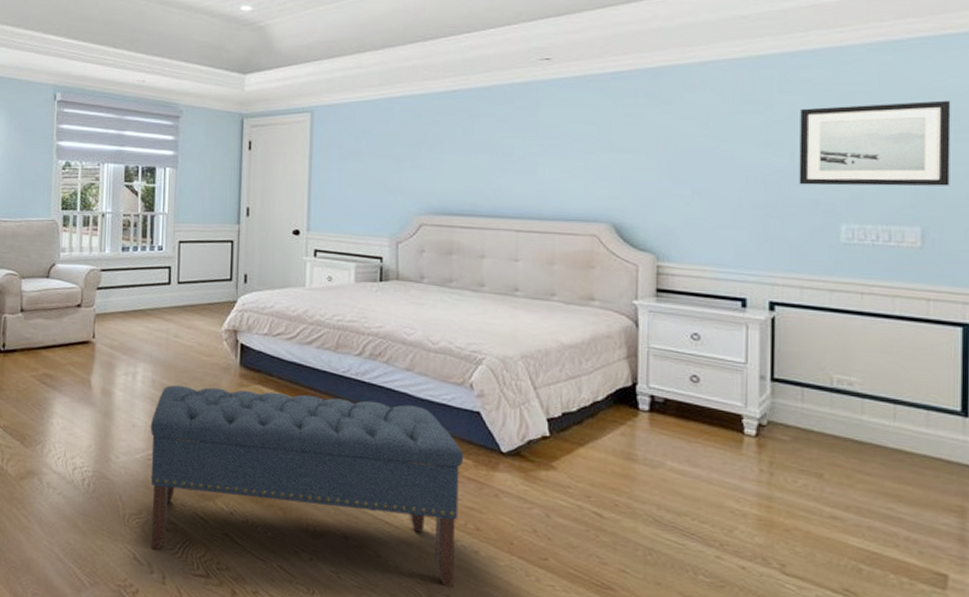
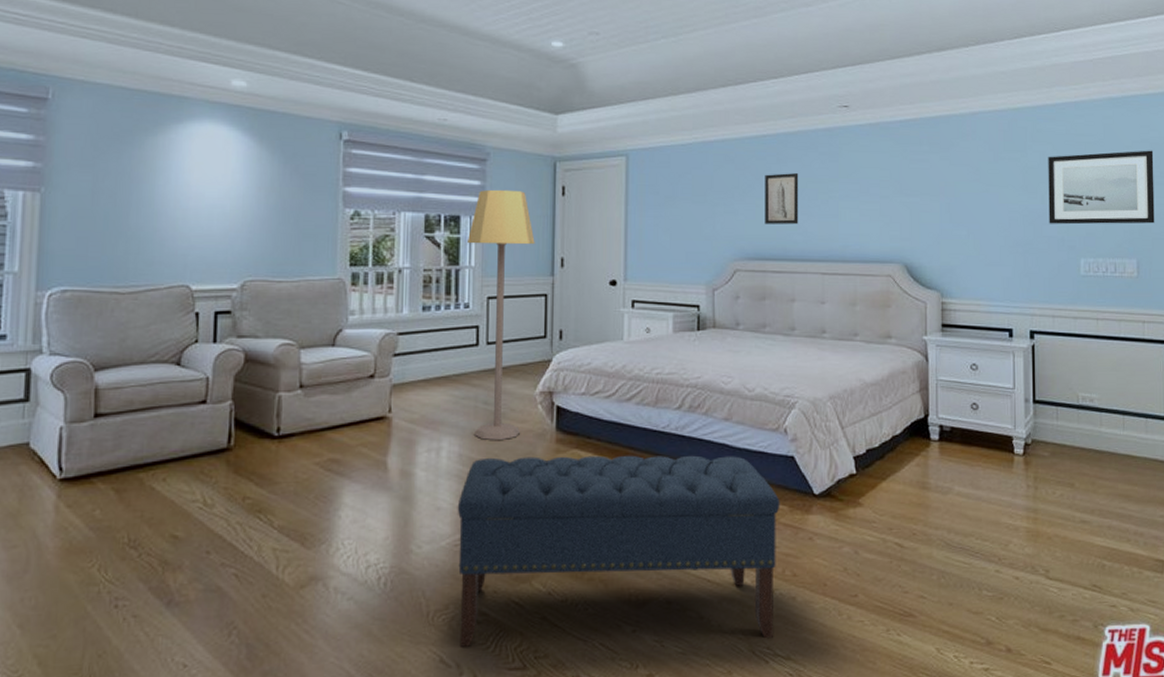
lamp: none [162,143,223,370] -> present [468,189,535,440]
wall art: none [453,128,492,180] -> present [765,173,799,225]

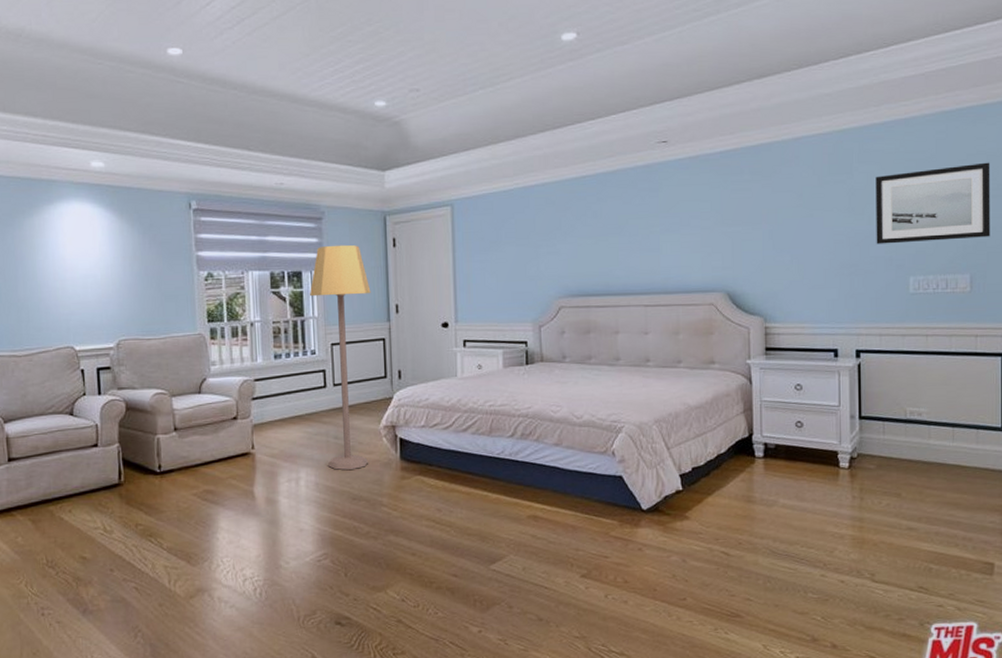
bench: present [457,455,780,647] -> none [317,477,610,646]
wall art: present [765,173,799,225] -> none [586,211,620,262]

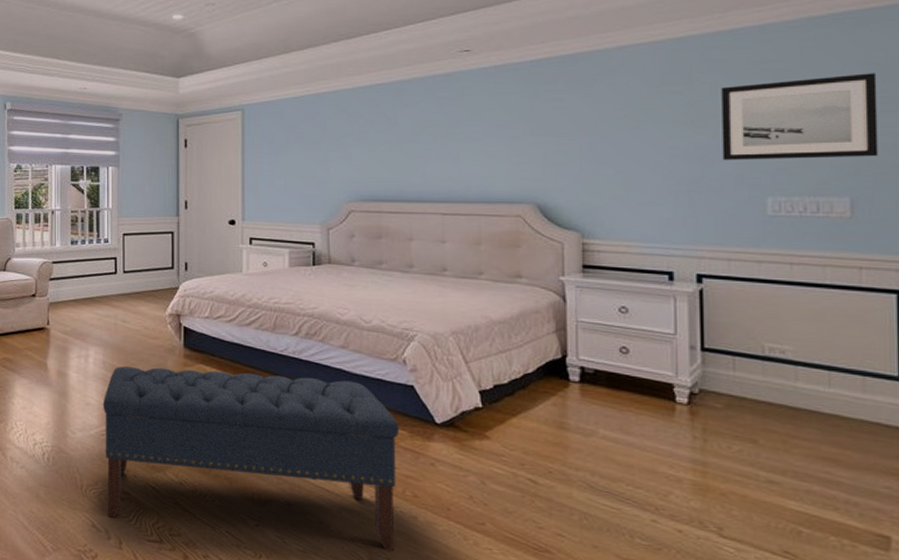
lamp: present [310,244,371,470] -> none [106,144,162,352]
bench: none [317,477,610,646] -> present [102,366,400,551]

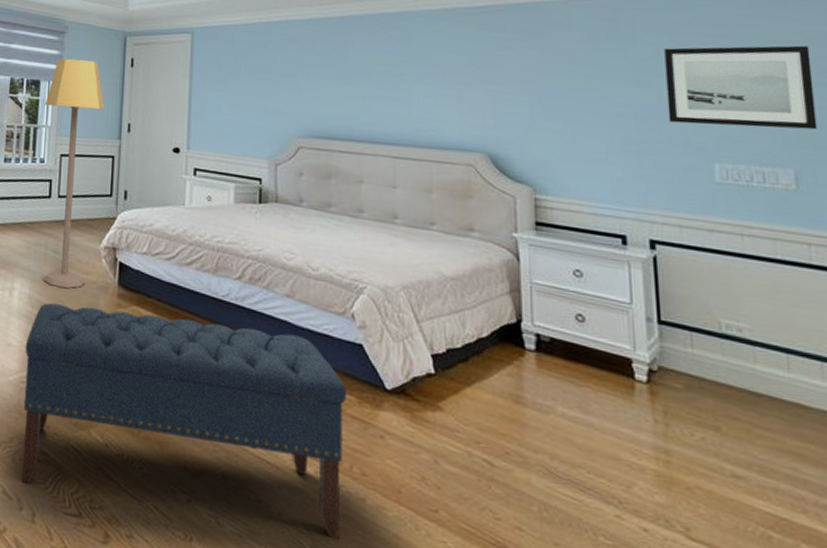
lamp: none [106,144,162,352] -> present [42,58,105,288]

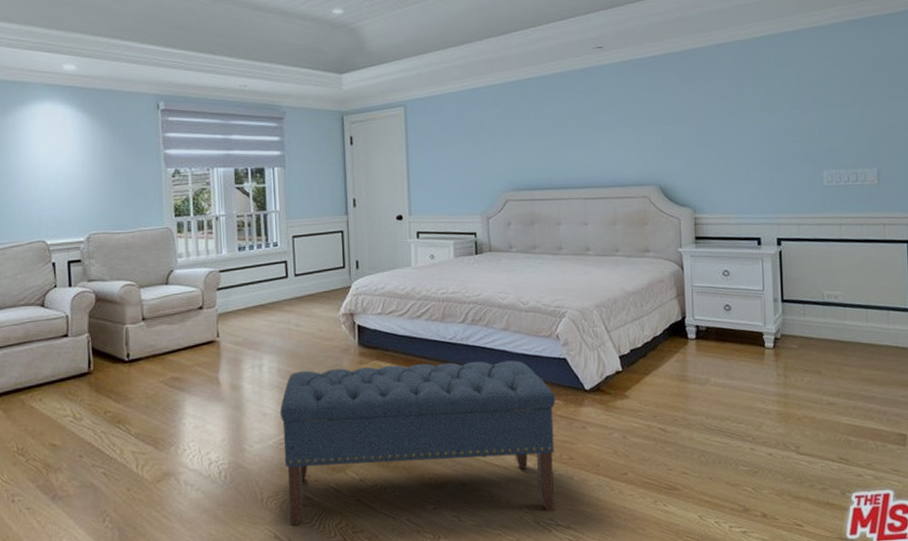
lamp: present [42,58,105,288] -> none [272,142,330,356]
wall art: present [664,45,818,130] -> none [791,66,894,141]

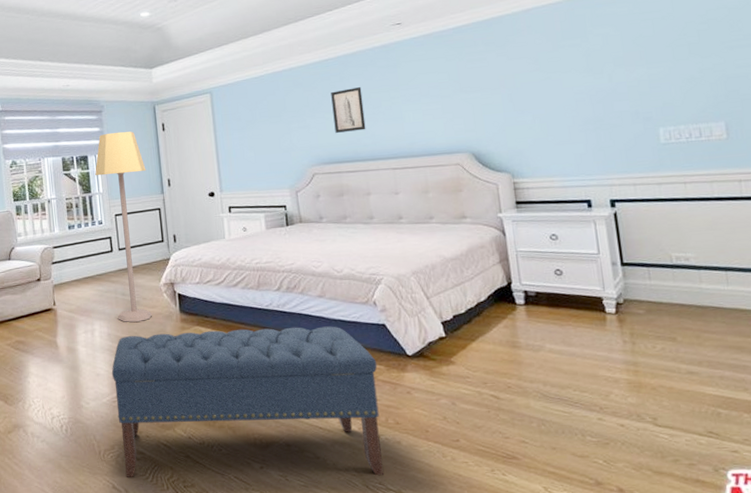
lamp: none [272,142,330,356] -> present [95,131,152,322]
wall art: none [529,111,561,158] -> present [331,87,366,133]

